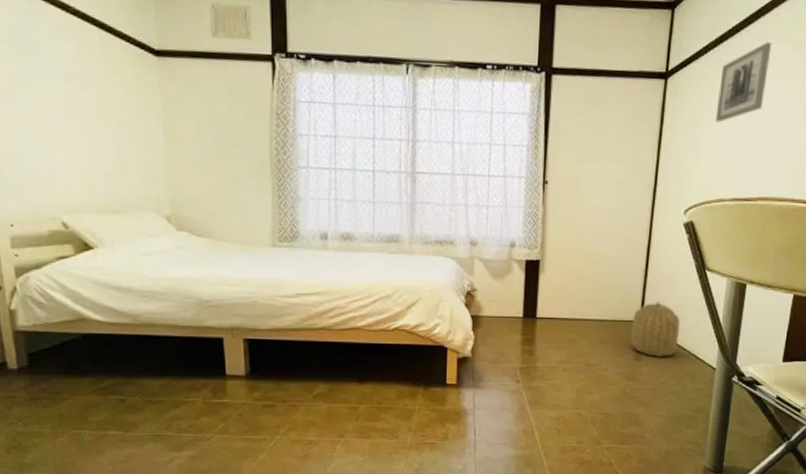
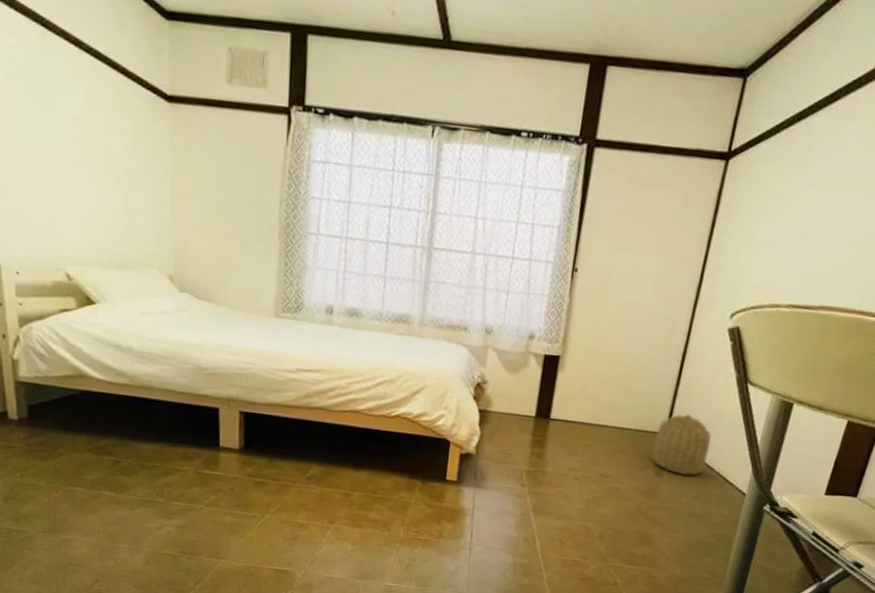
wall art: present [715,42,772,123] -> none [779,123,861,216]

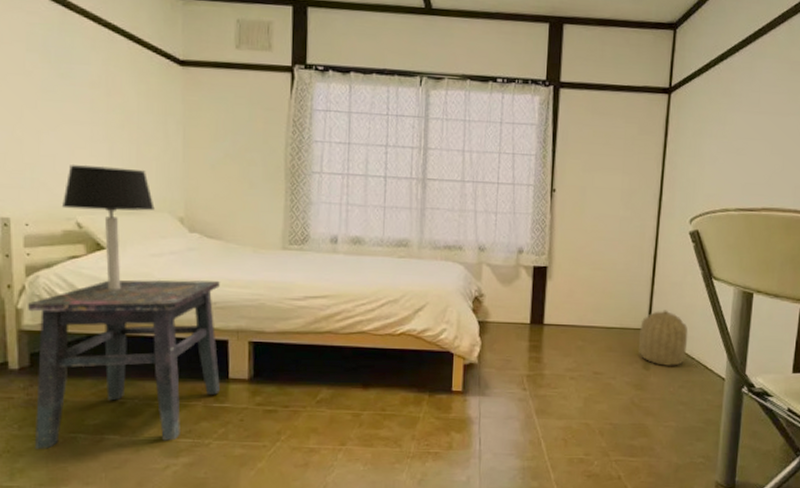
side table: none [23,336,211,503] -> present [28,279,220,449]
table lamp: none [50,210,144,348] -> present [61,165,155,290]

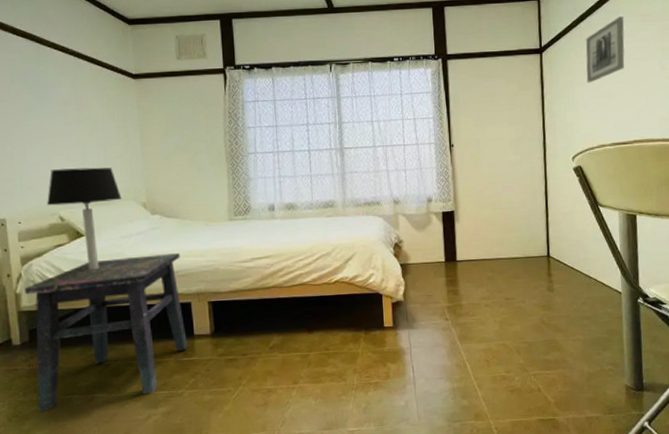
basket: present [639,310,688,366] -> none [541,237,584,287]
wall art: none [717,61,770,136] -> present [586,16,625,83]

